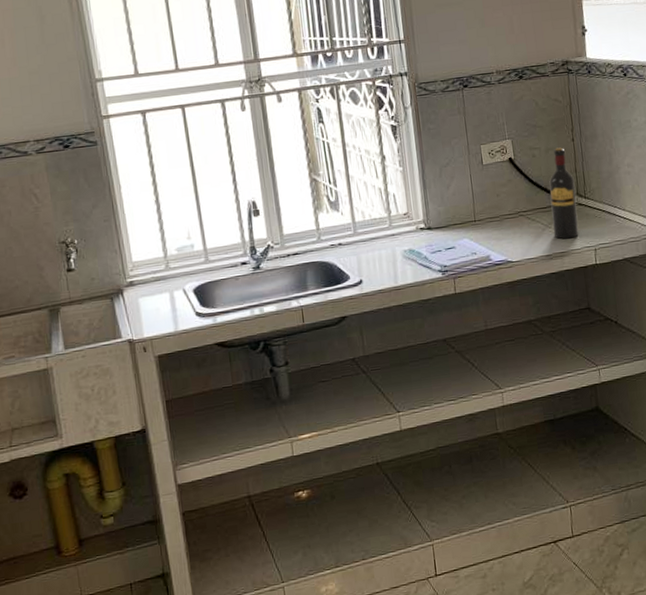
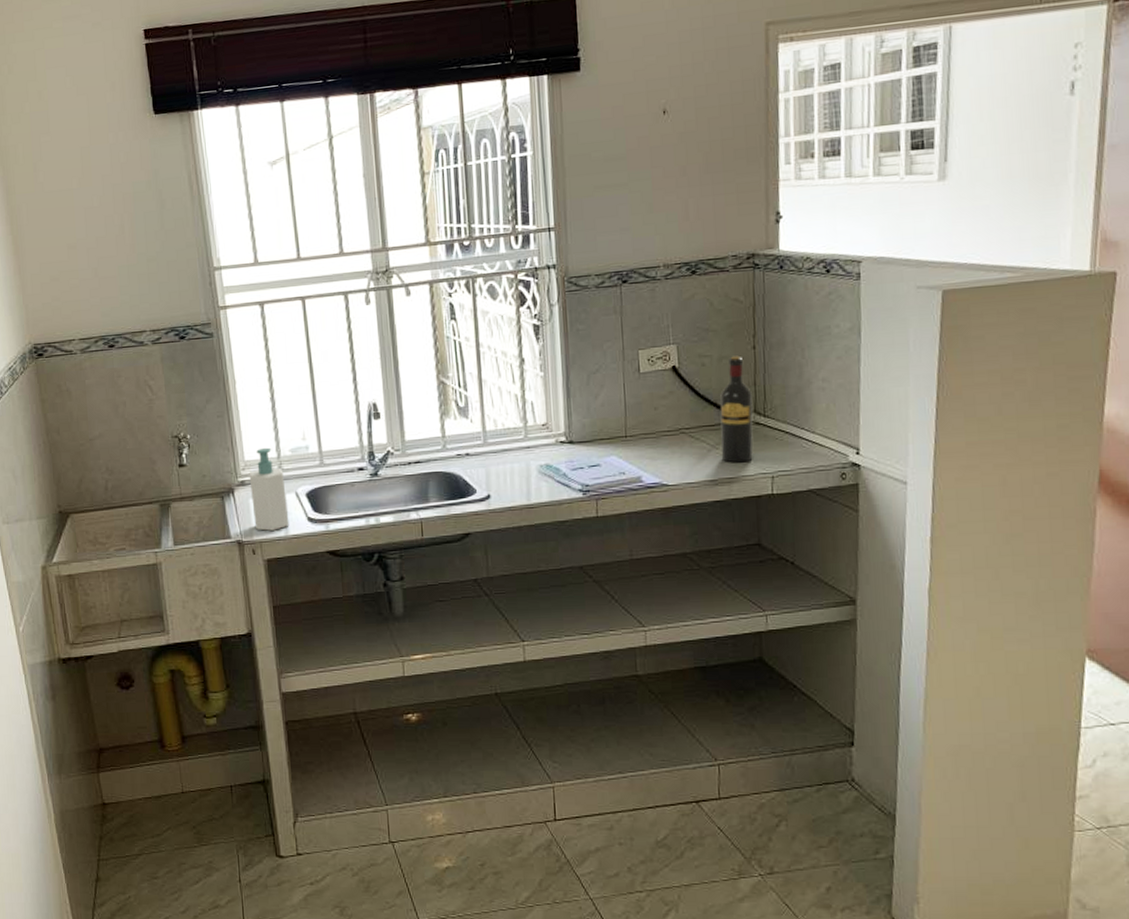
soap bottle: none [137,248,179,329] -> present [249,447,290,531]

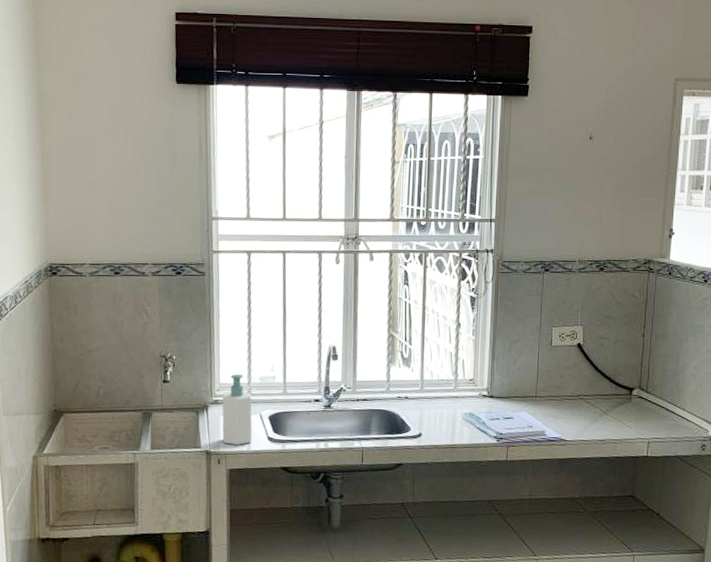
wine bottle: present [720,355,754,463] -> none [610,340,638,428]

